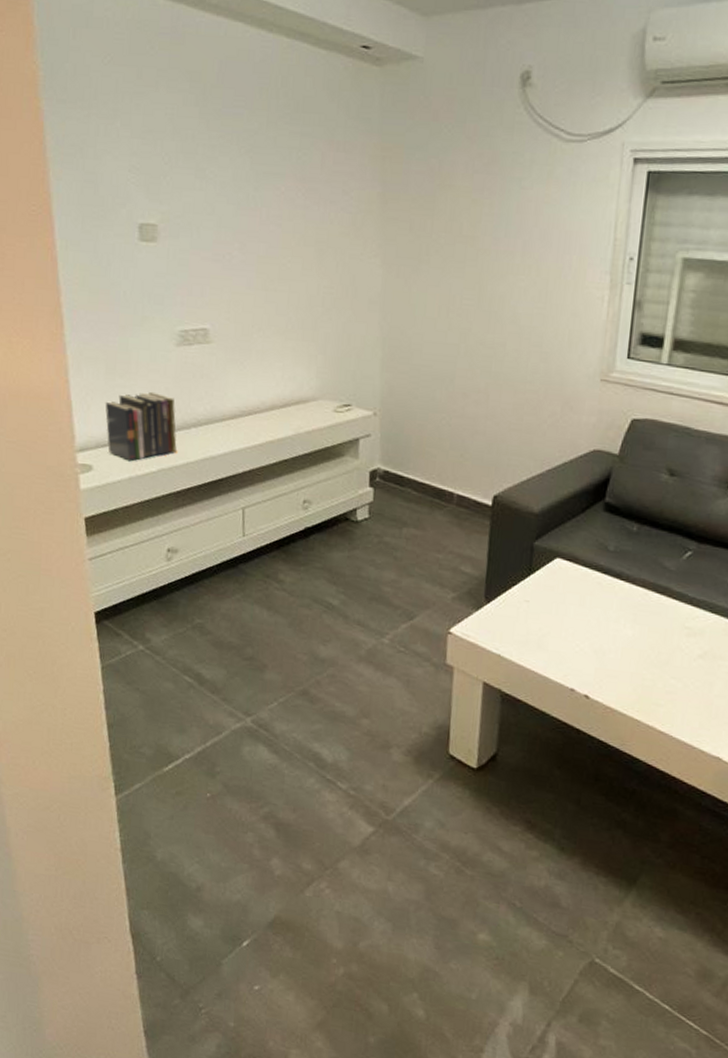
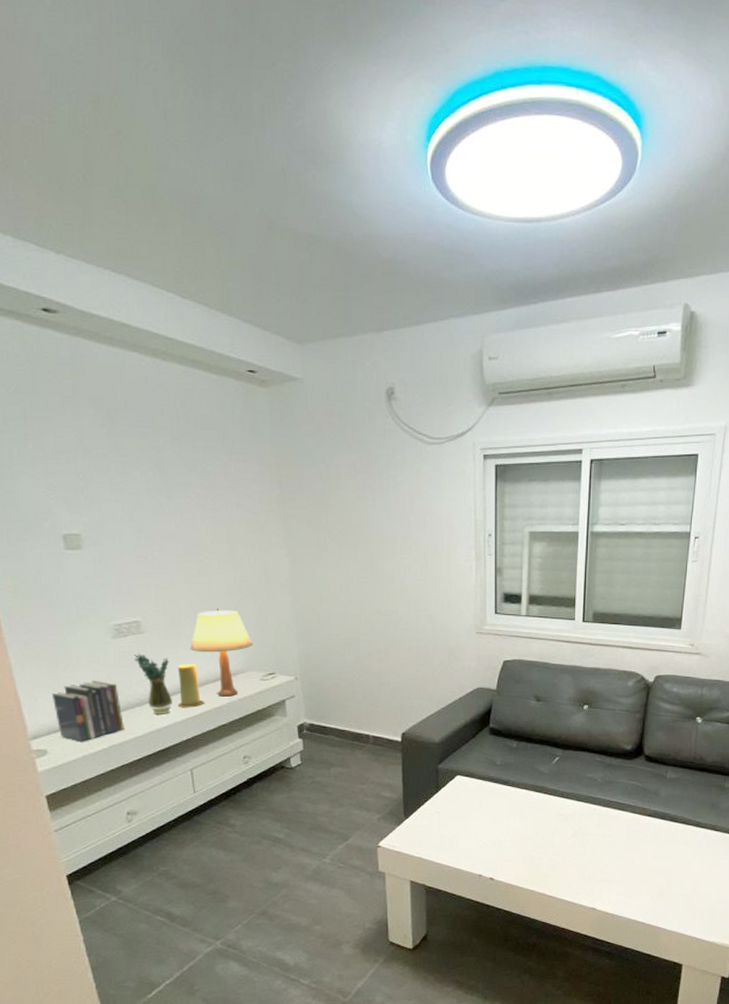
vase: none [197,366,234,440] -> present [134,653,172,715]
candle: none [237,383,267,436] -> present [177,664,204,708]
table lamp: none [259,322,330,428] -> present [190,608,253,697]

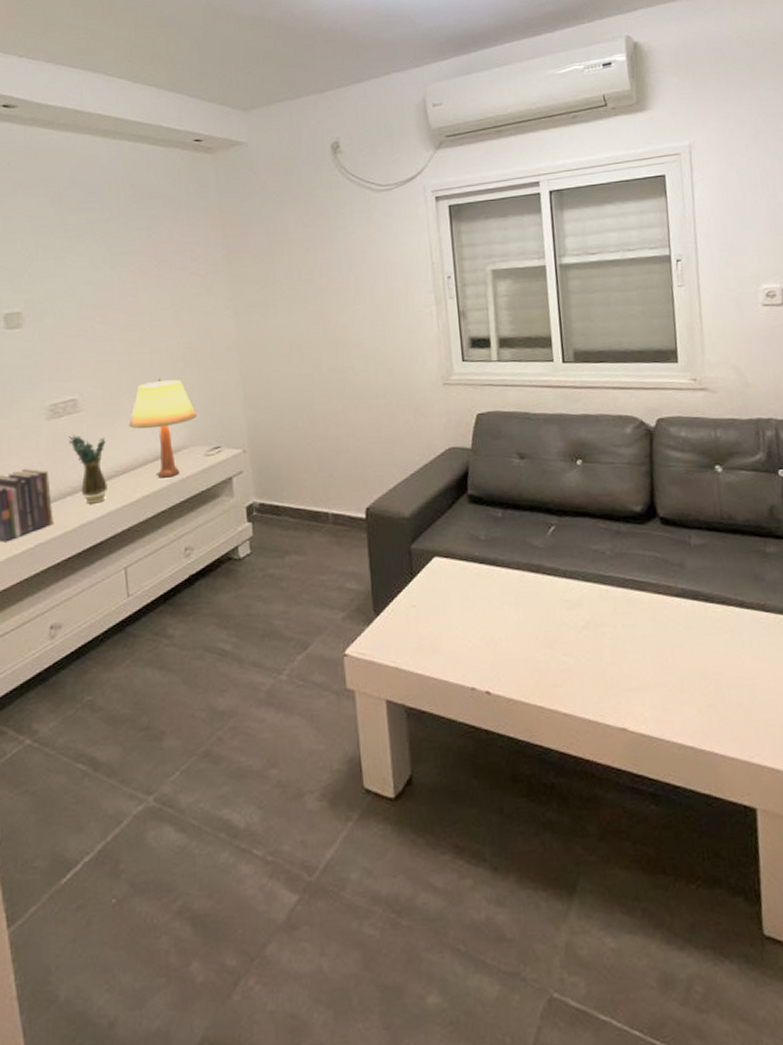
candle: present [177,664,204,708] -> none [113,442,142,494]

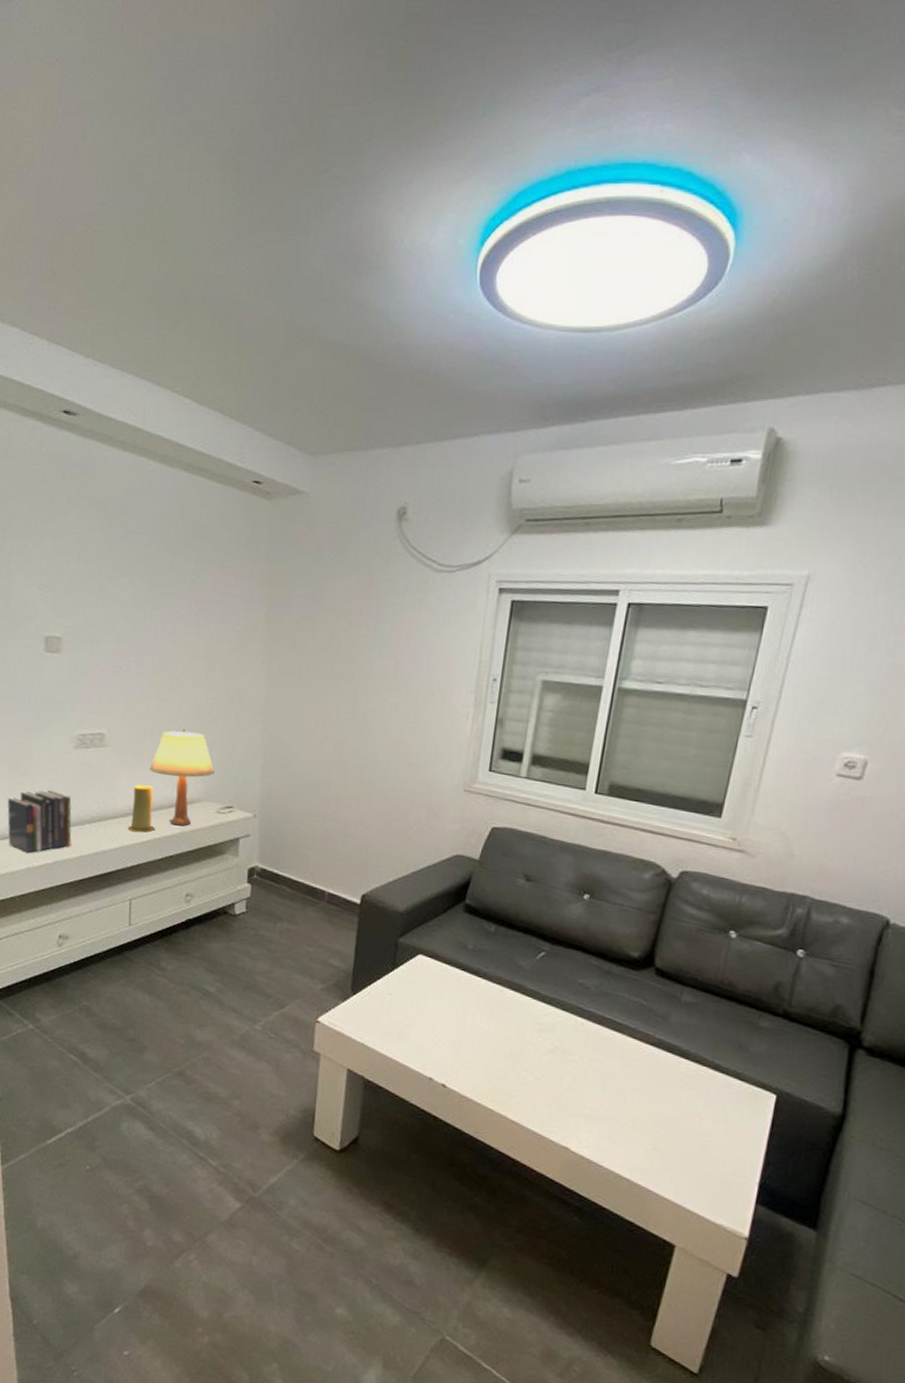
vase: present [69,435,107,504] -> none [92,767,127,836]
candle: none [113,442,142,494] -> present [127,784,155,833]

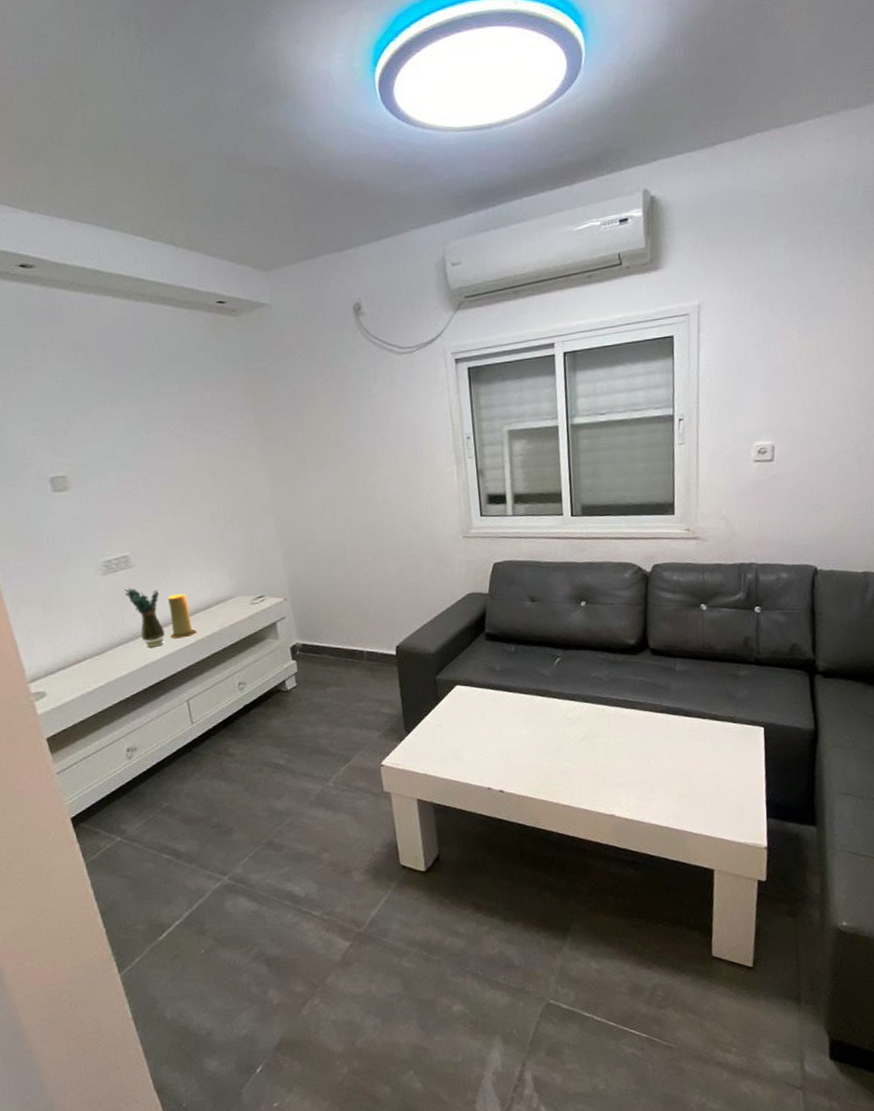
books: present [7,789,72,854] -> none [47,617,119,682]
vase: none [92,767,127,836] -> present [125,588,165,648]
table lamp: present [149,729,215,826] -> none [178,536,240,624]

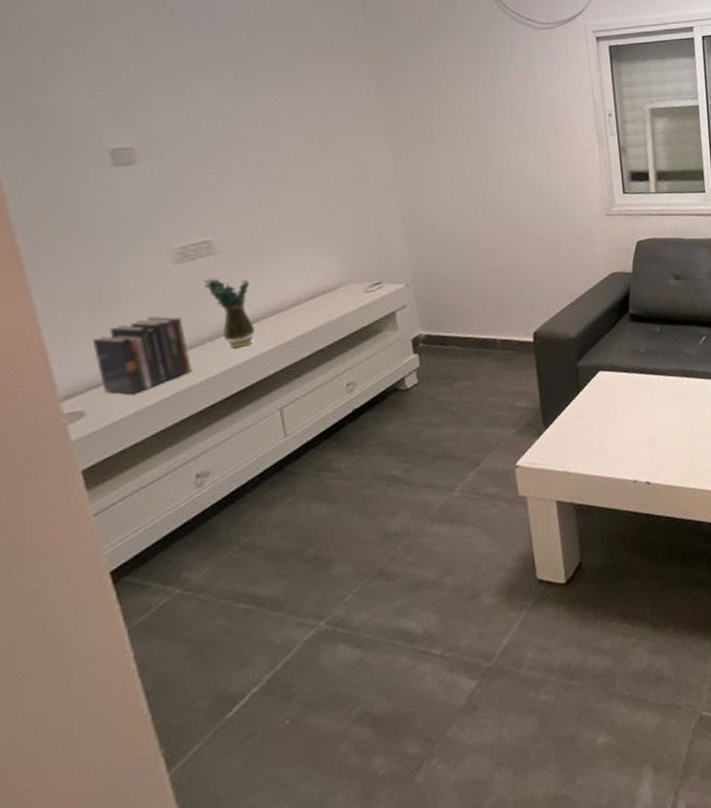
books: none [47,617,119,682] -> present [92,315,192,395]
candle: present [168,594,196,639] -> none [261,283,295,336]

